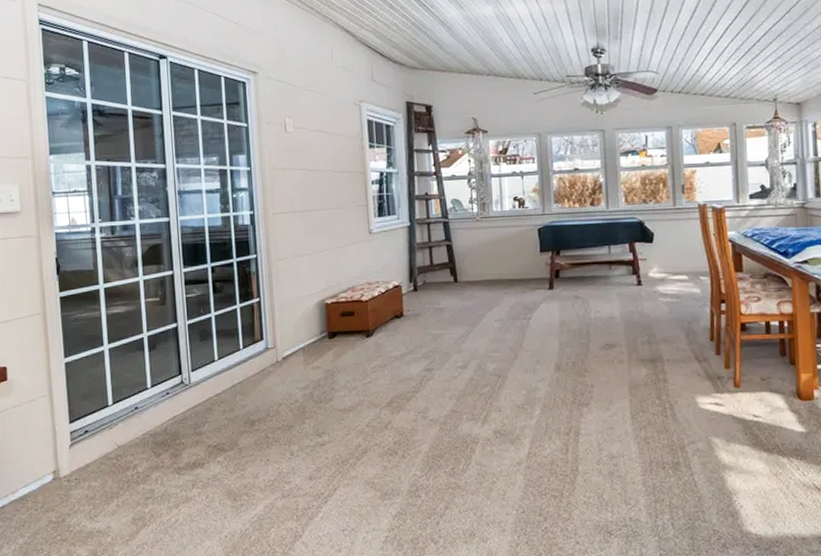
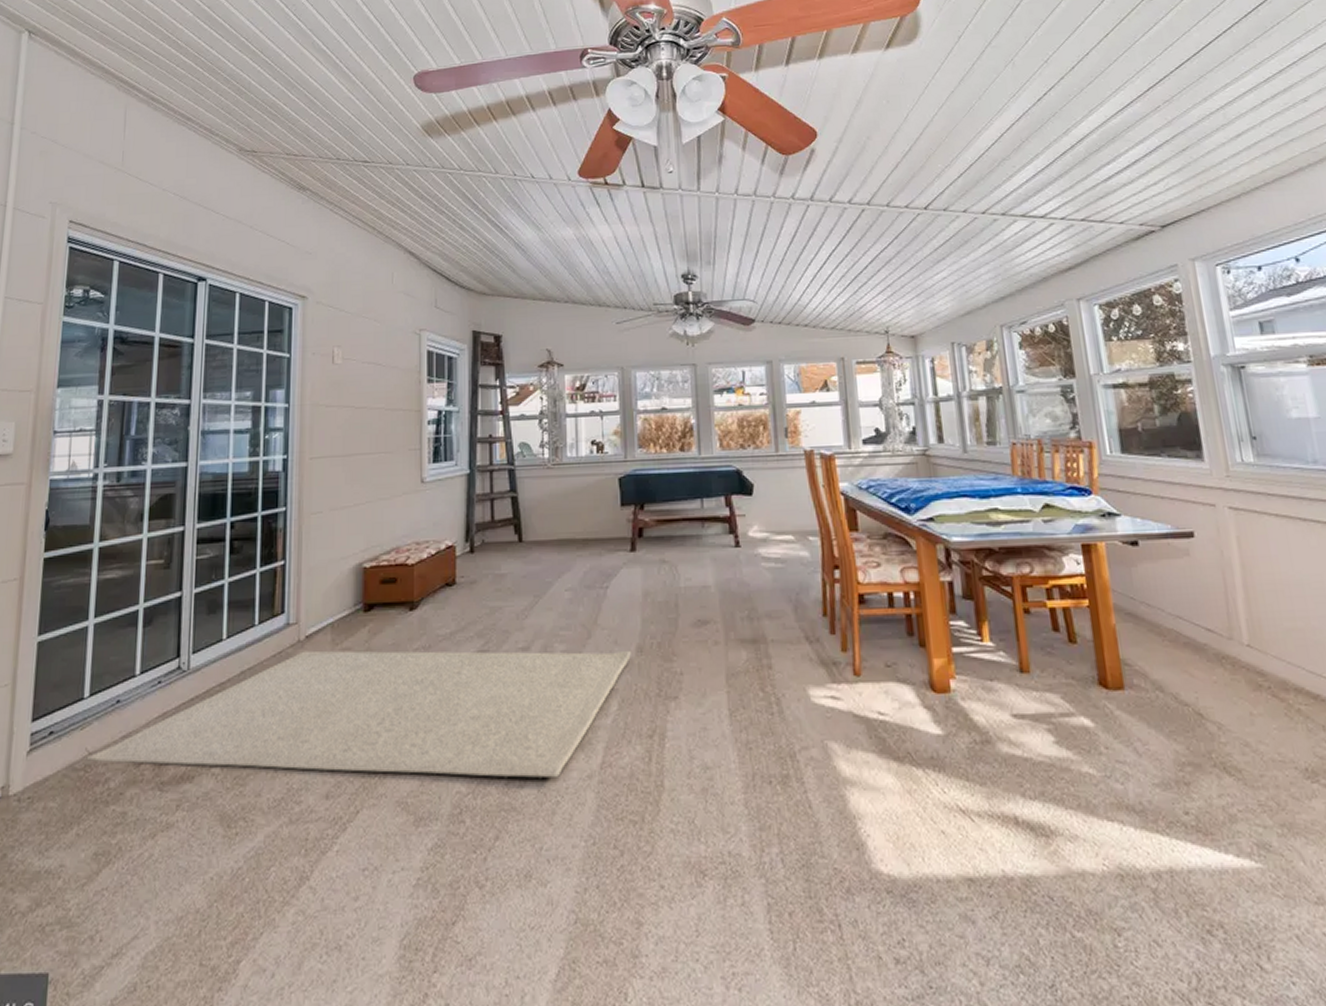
rug: none [117,369,551,465] -> present [86,650,631,779]

